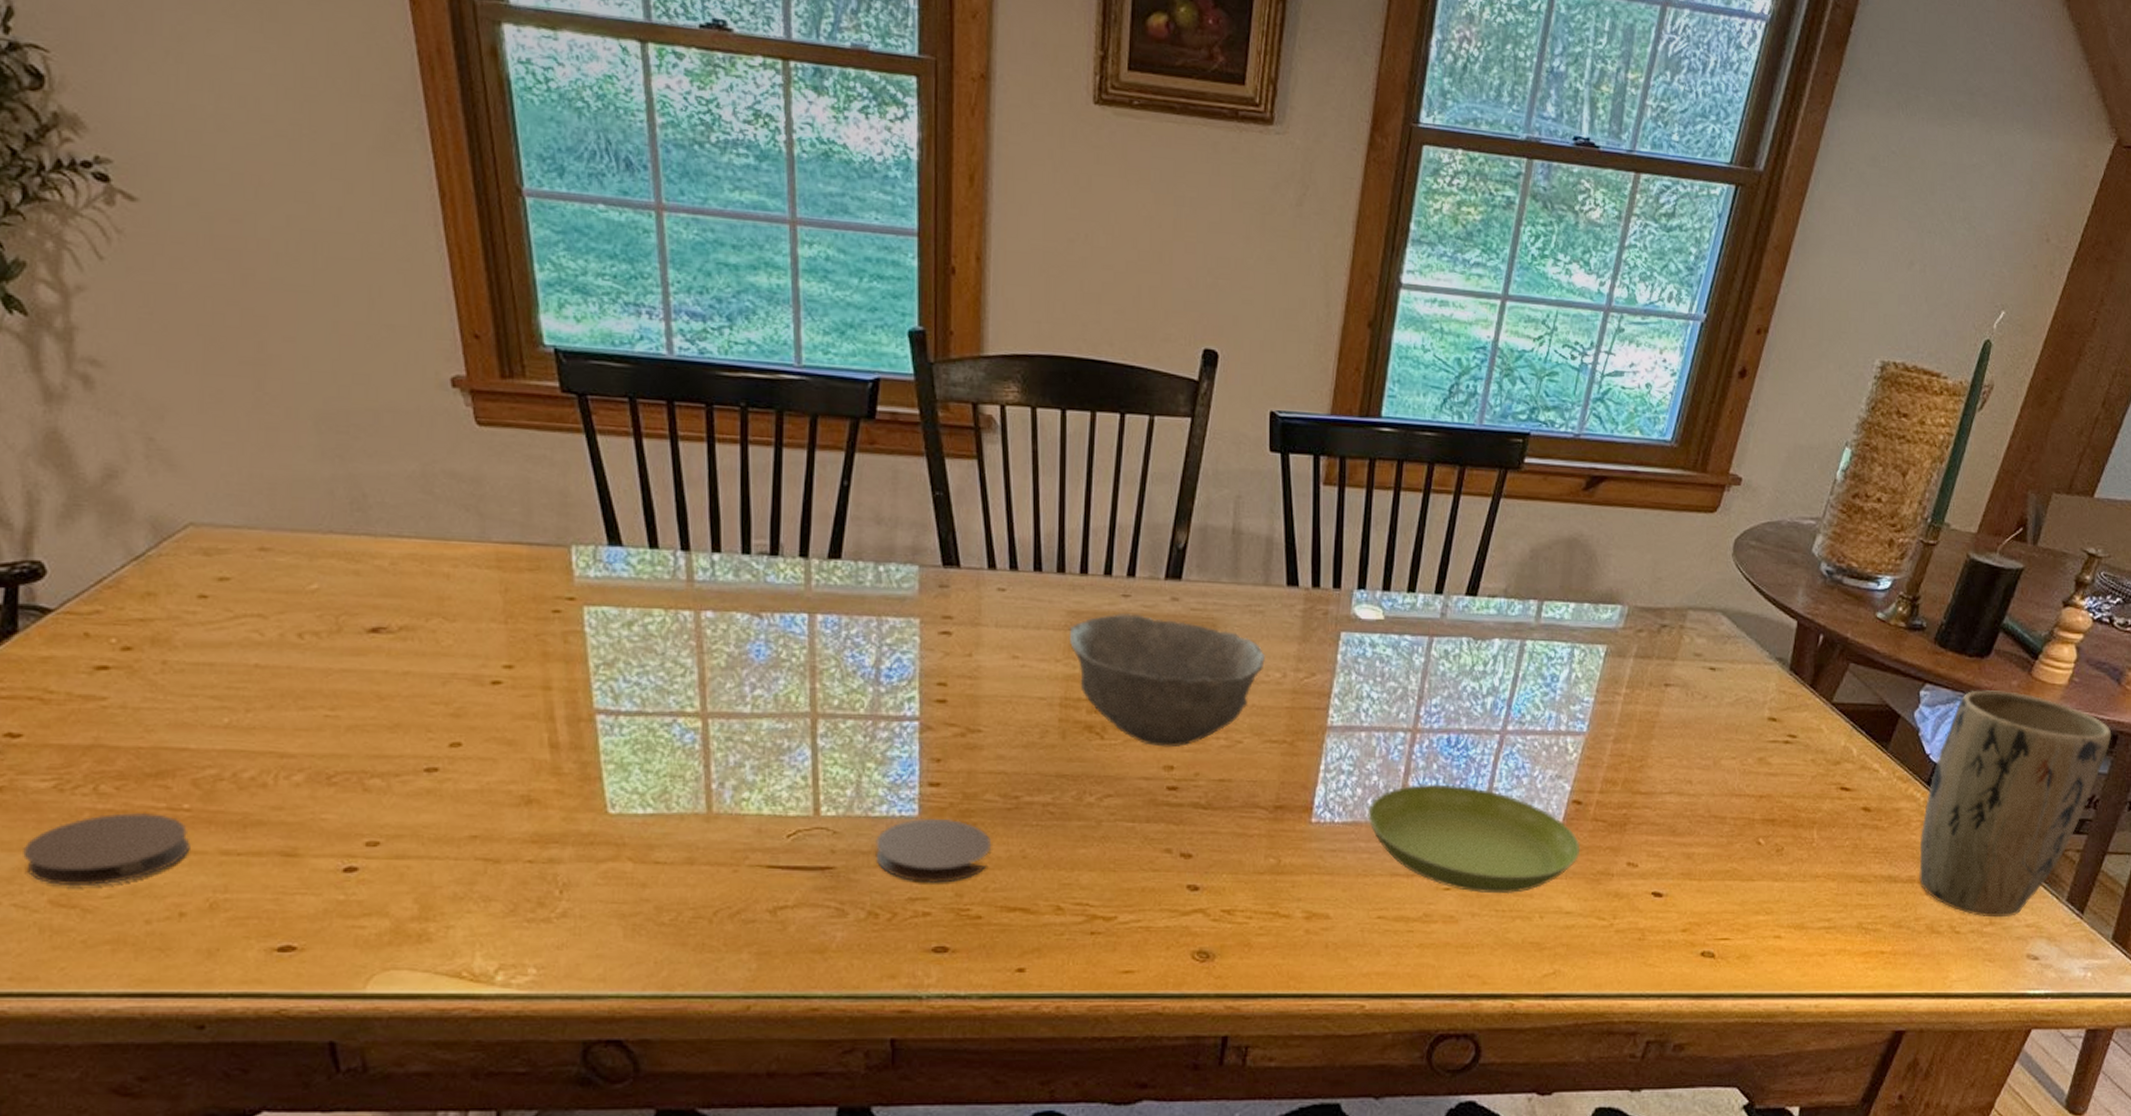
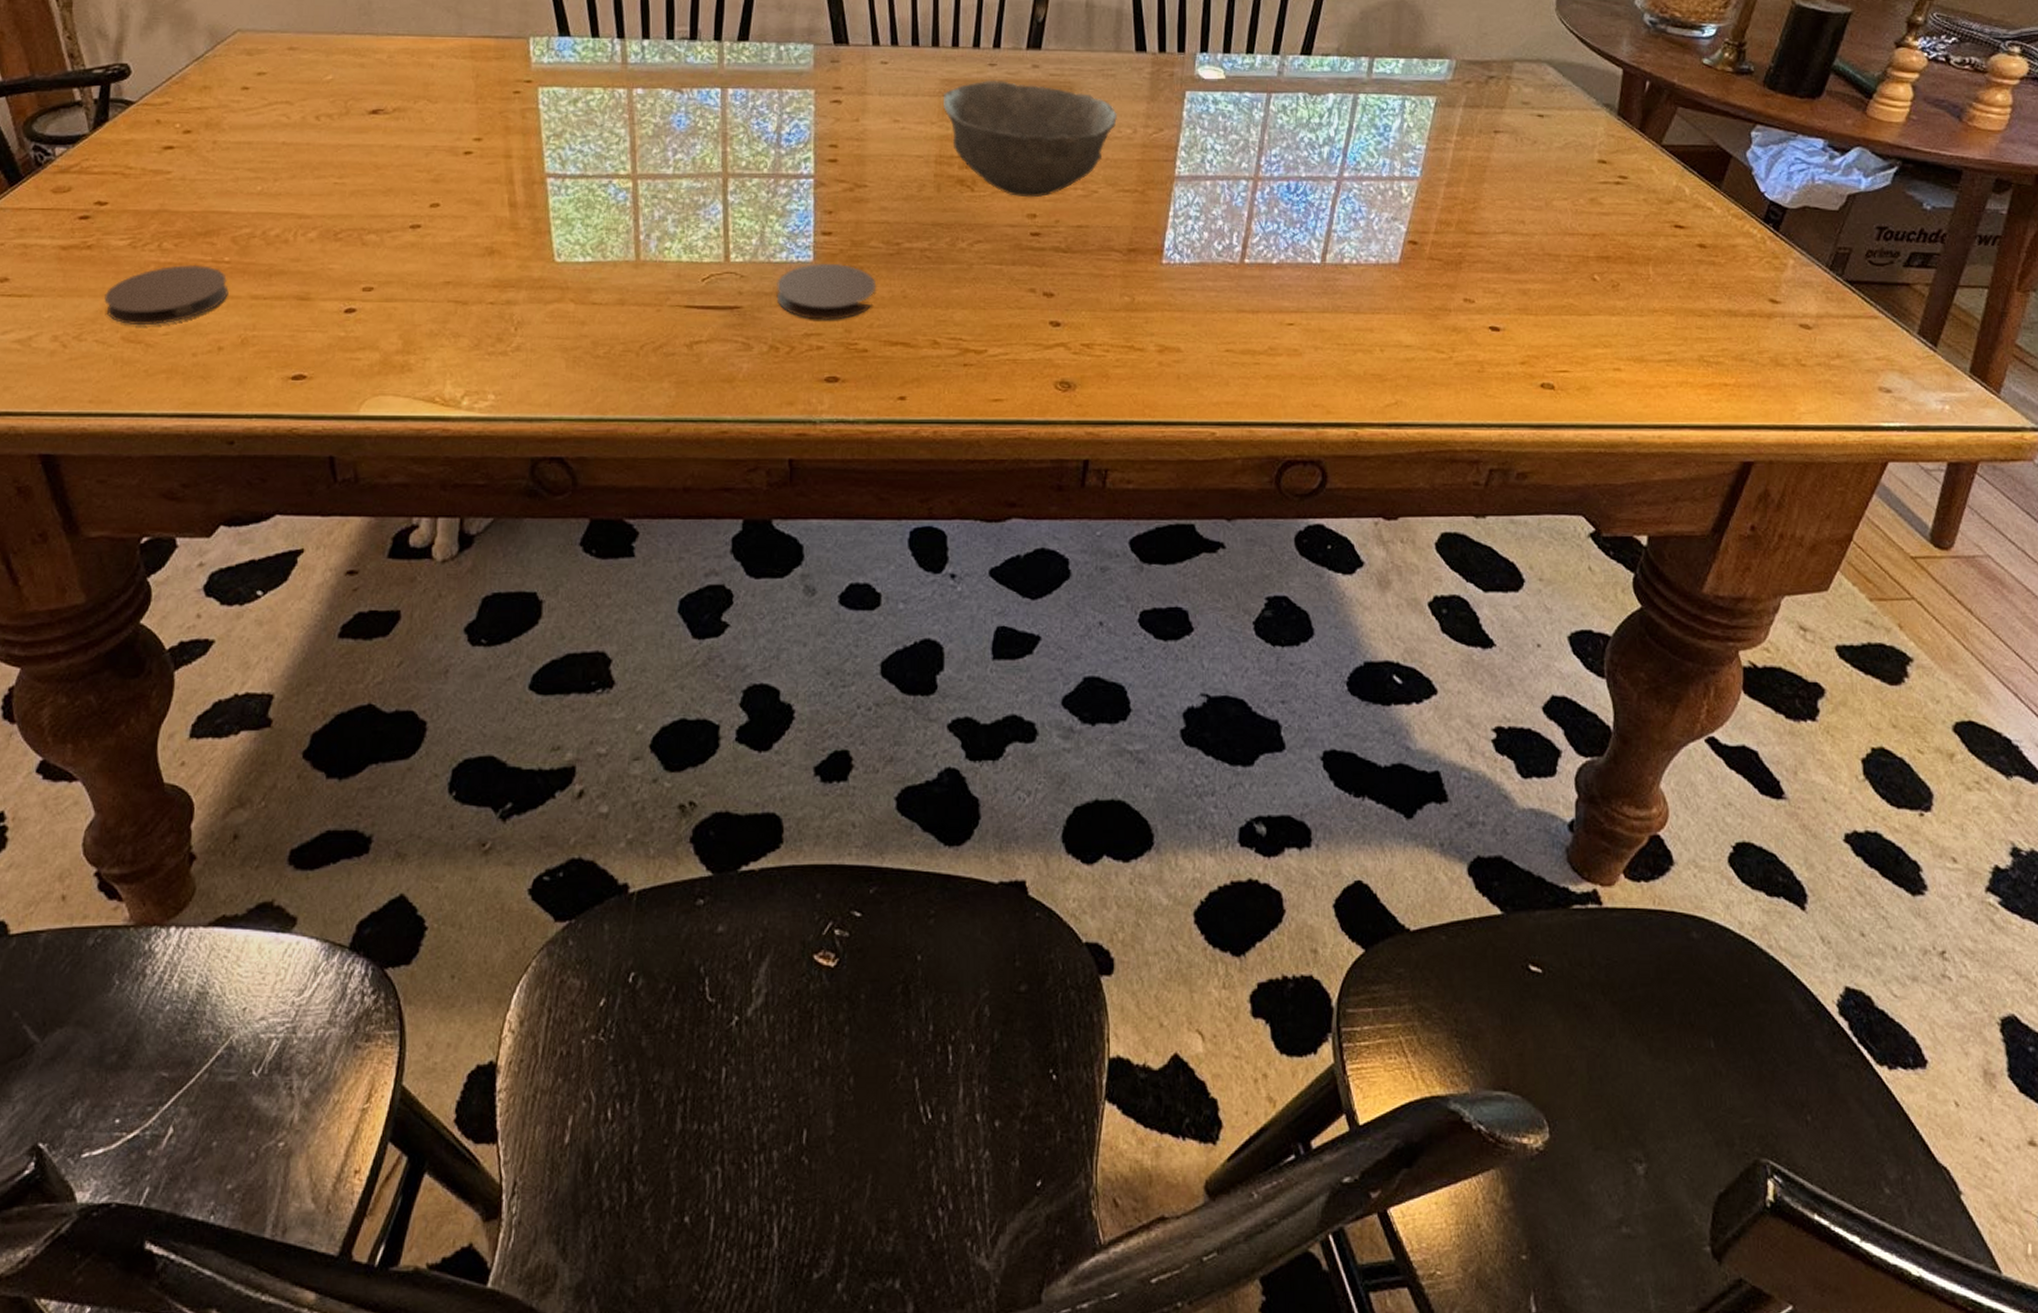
saucer: present [1368,783,1581,894] -> none [1214,227,1418,329]
plant pot: present [1919,690,2112,918] -> none [1758,129,1956,351]

